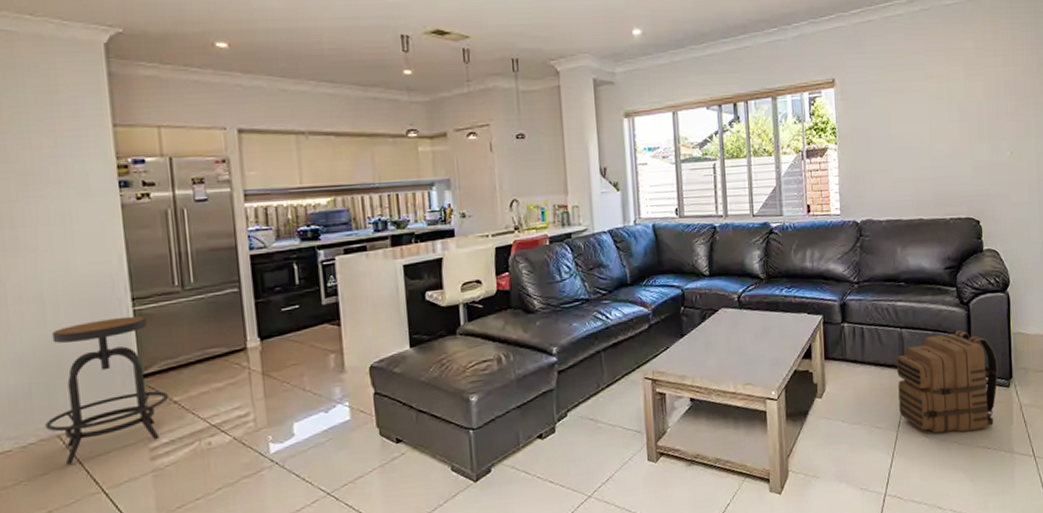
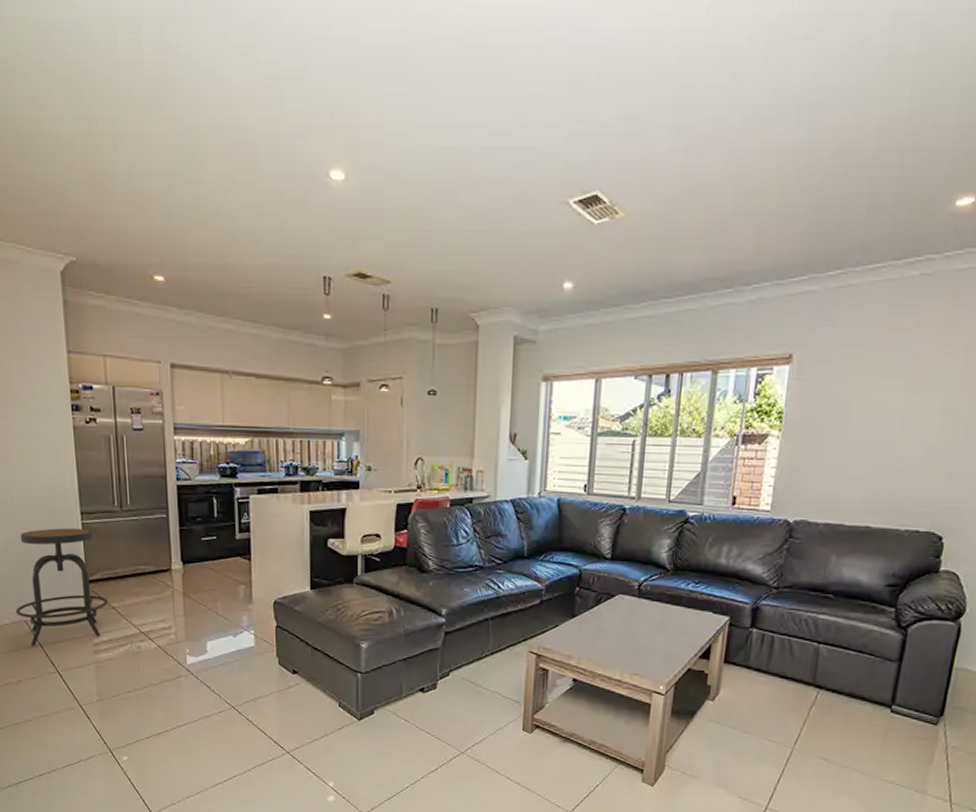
backpack: present [896,330,999,434] -> none [799,655,929,764]

